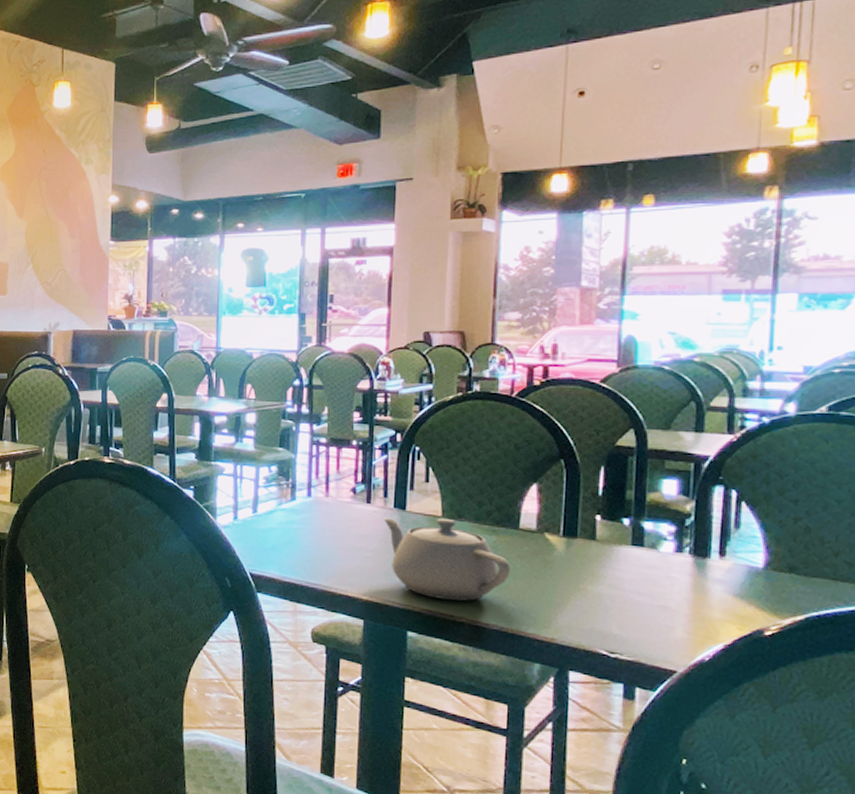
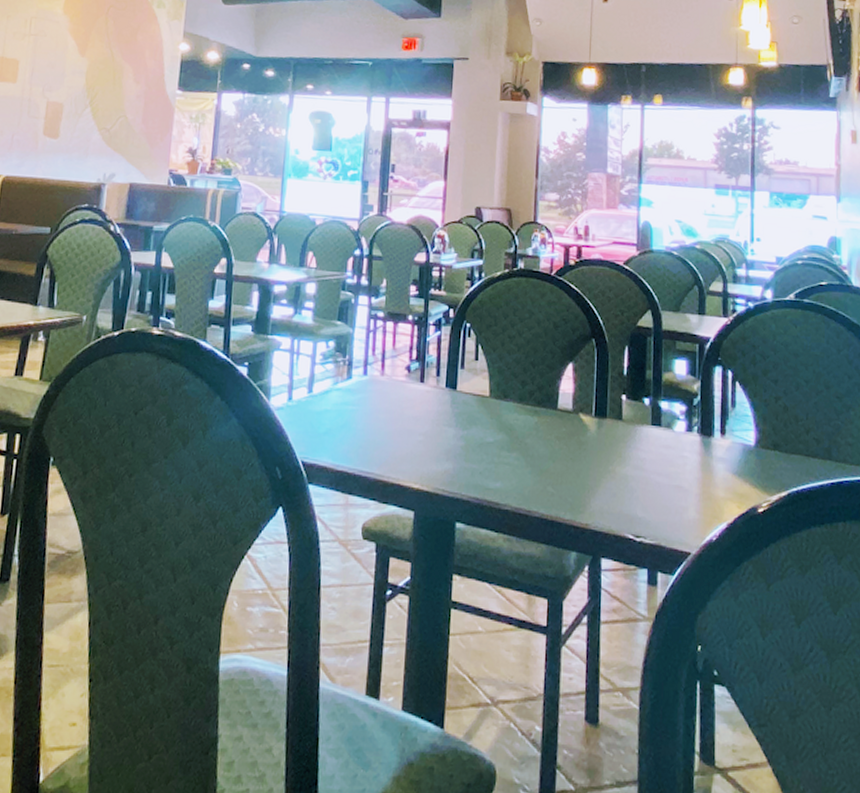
teapot: present [383,518,511,602] -> none [435,398,551,488]

